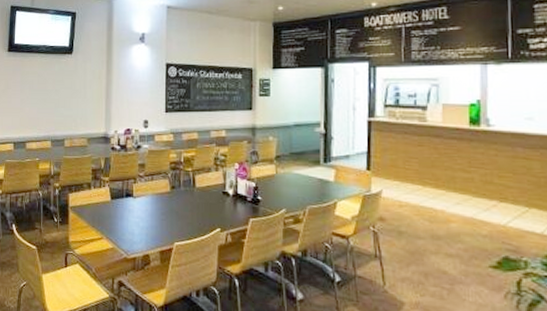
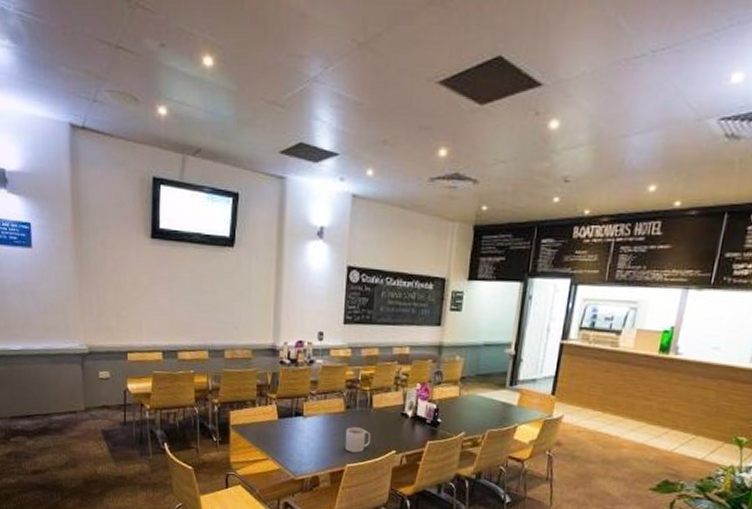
mug: none [172,206,196,231] -> present [344,427,372,453]

